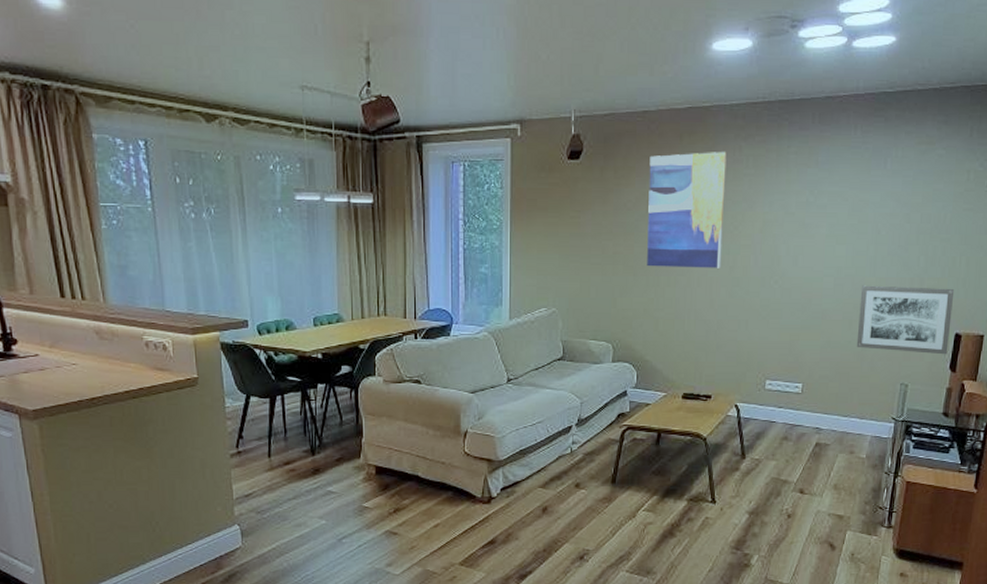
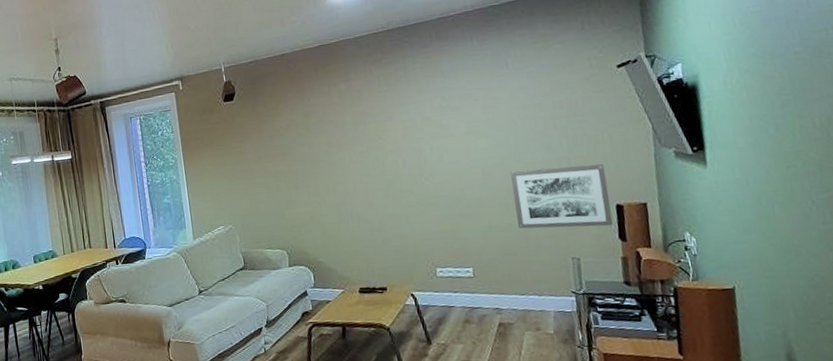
wall art: present [647,152,727,268] -> none [292,76,373,180]

